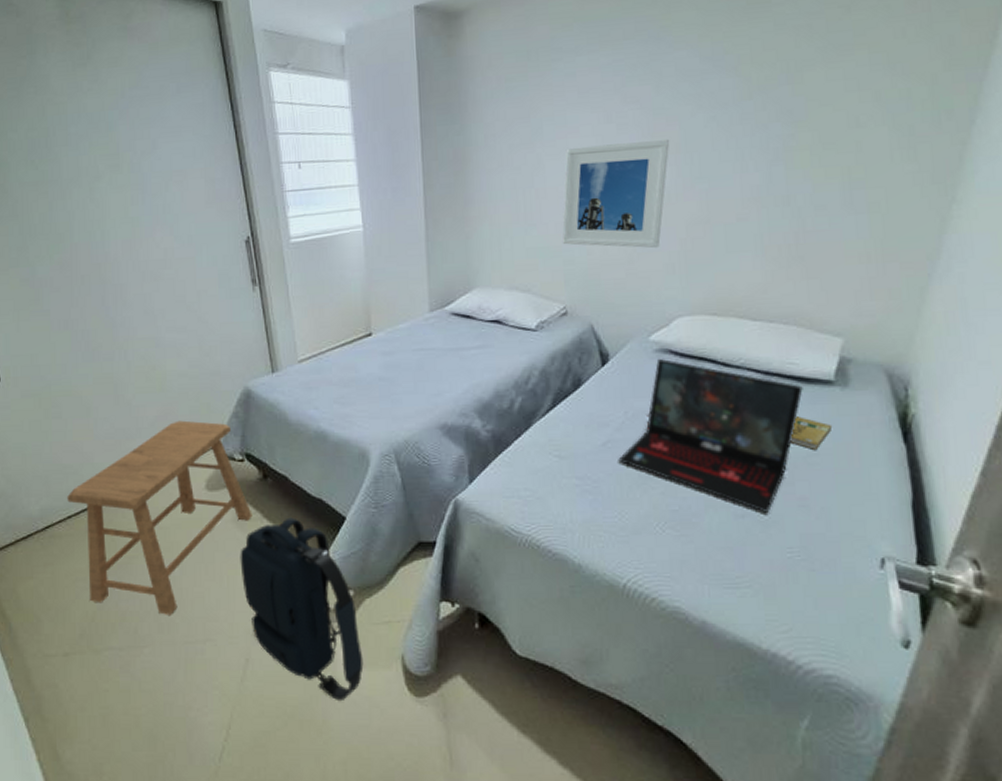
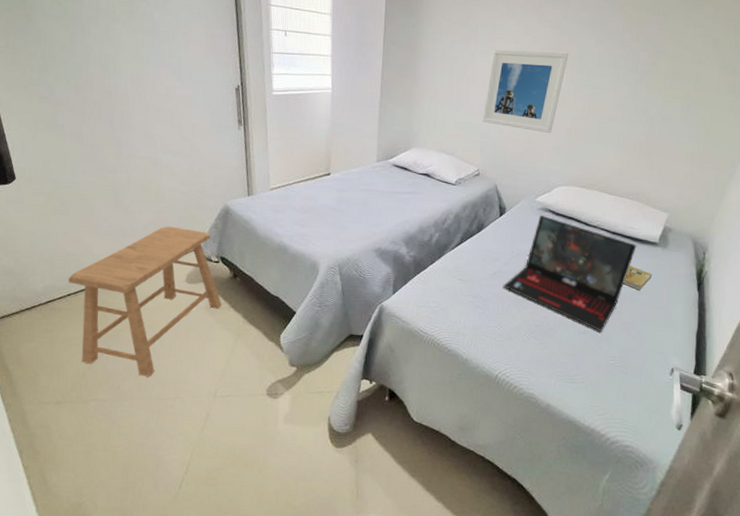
backpack: present [240,517,364,702] -> none [209,309,299,449]

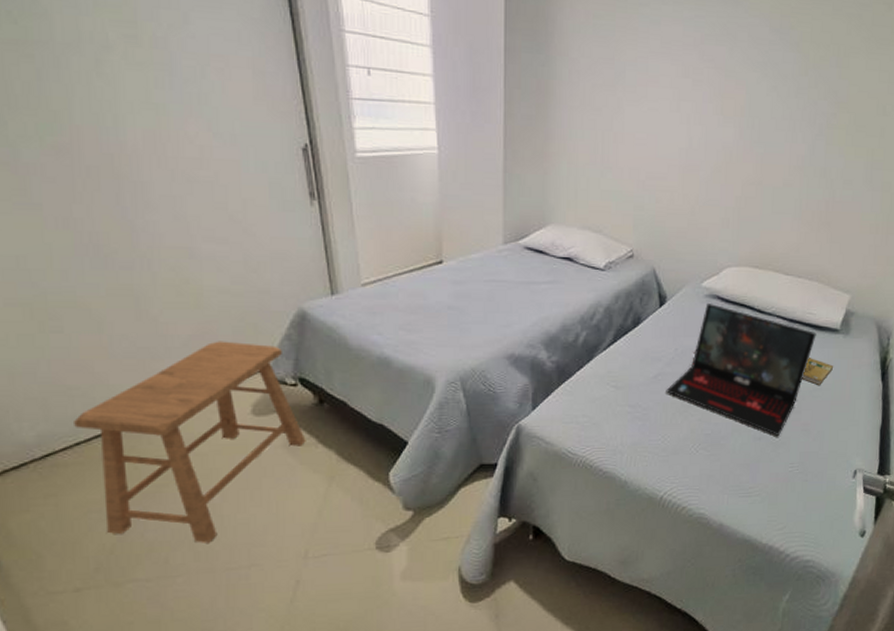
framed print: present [482,49,569,134] -> none [634,96,737,203]

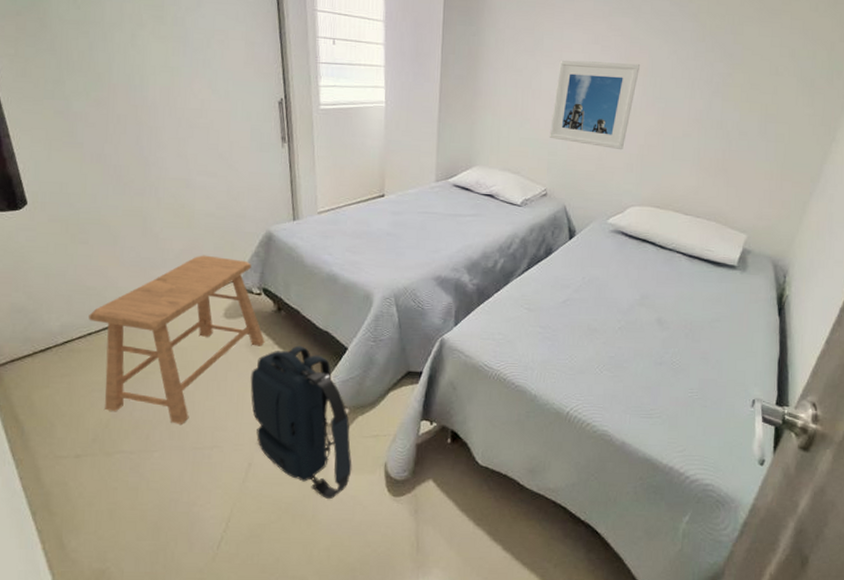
backpack: none [291,442,421,613] -> present [250,345,352,500]
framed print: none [634,96,737,203] -> present [549,60,641,150]
laptop: present [666,302,817,437] -> none [573,237,715,363]
booklet: present [802,358,834,386] -> none [701,291,732,318]

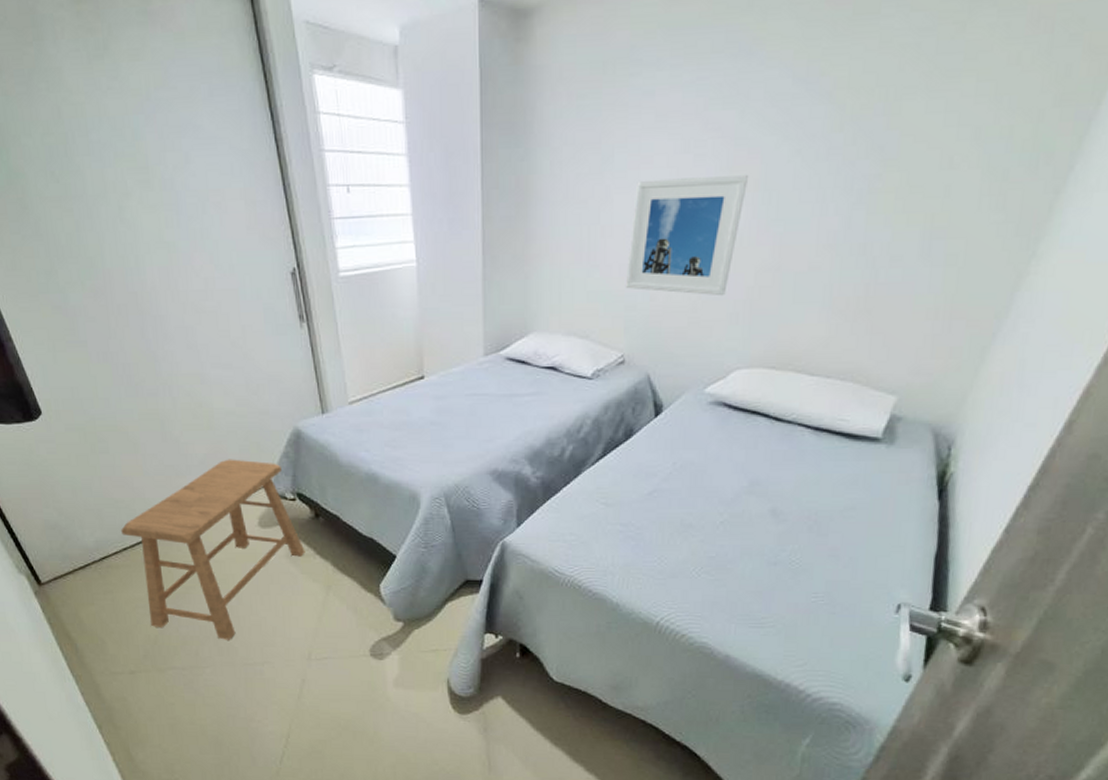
backpack: present [250,345,352,500] -> none [294,554,412,717]

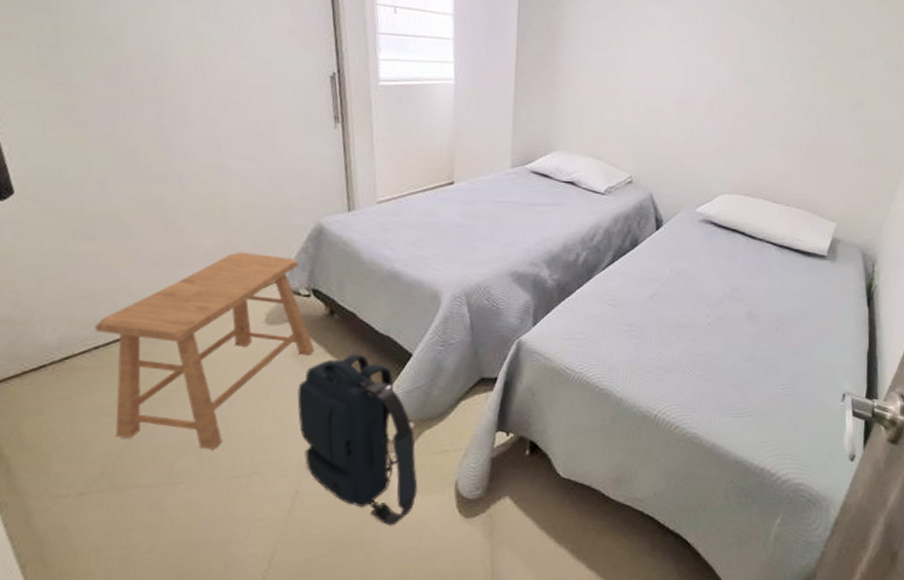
backpack: none [294,554,412,717] -> present [297,353,418,526]
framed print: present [625,174,749,297] -> none [634,38,729,135]

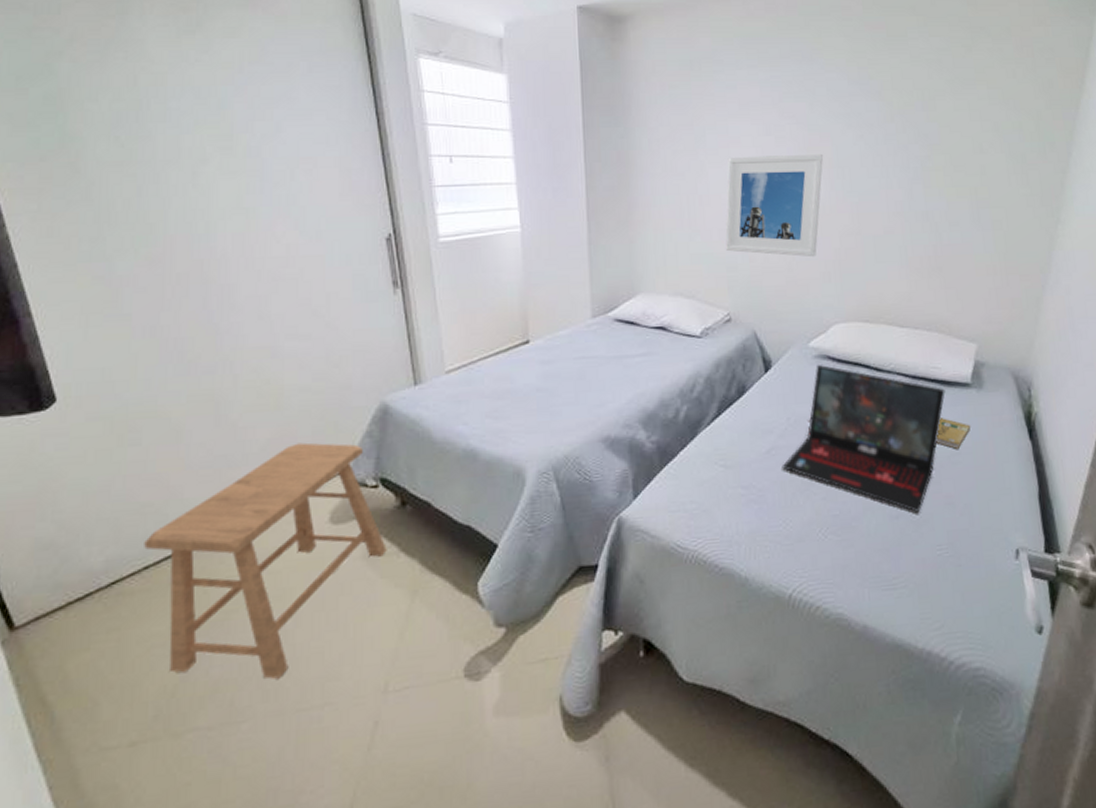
backpack: present [297,353,418,526] -> none [370,549,516,759]
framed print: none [634,38,729,135] -> present [725,153,824,257]
laptop: none [661,227,805,358] -> present [782,363,945,514]
booklet: none [791,282,822,310] -> present [936,418,971,450]

